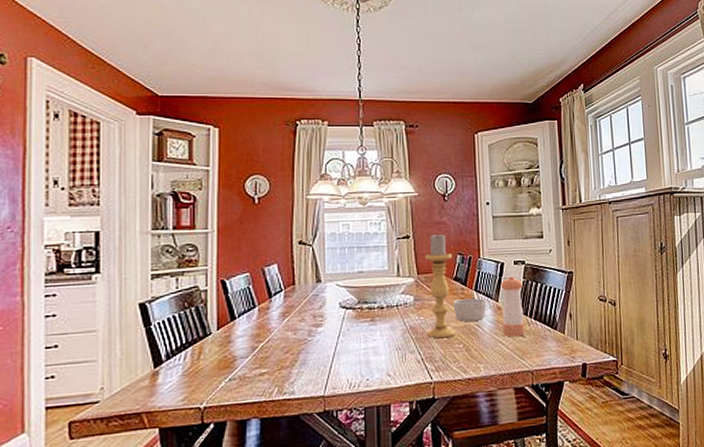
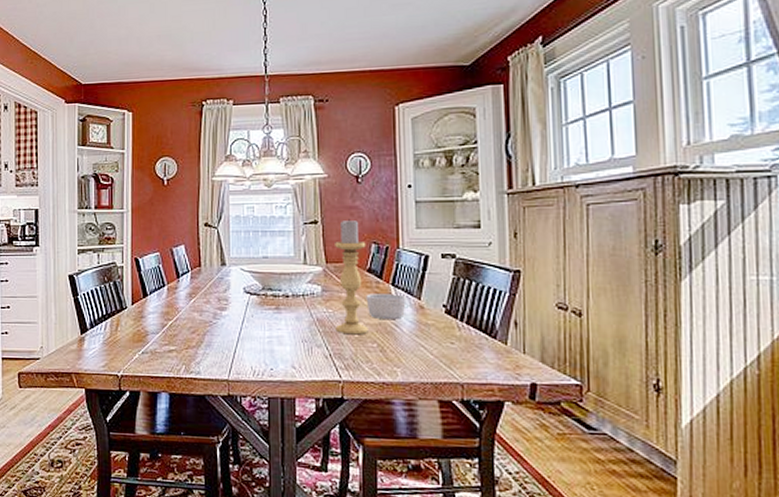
pepper shaker: present [500,276,525,337] -> none [424,271,454,342]

